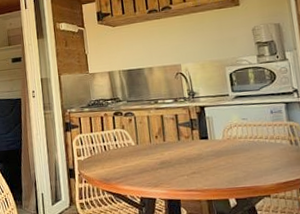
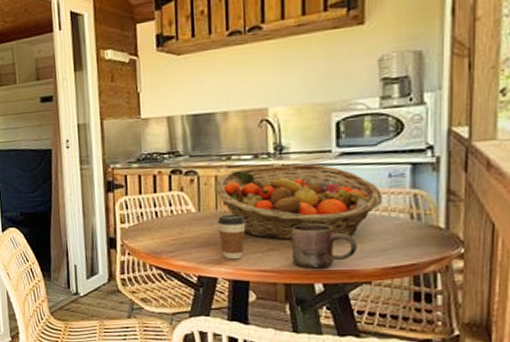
fruit basket: none [148,105,270,165] -> present [216,164,383,240]
coffee cup: none [151,145,174,183] -> present [217,214,246,260]
mug: none [207,150,257,187] -> present [290,223,358,269]

